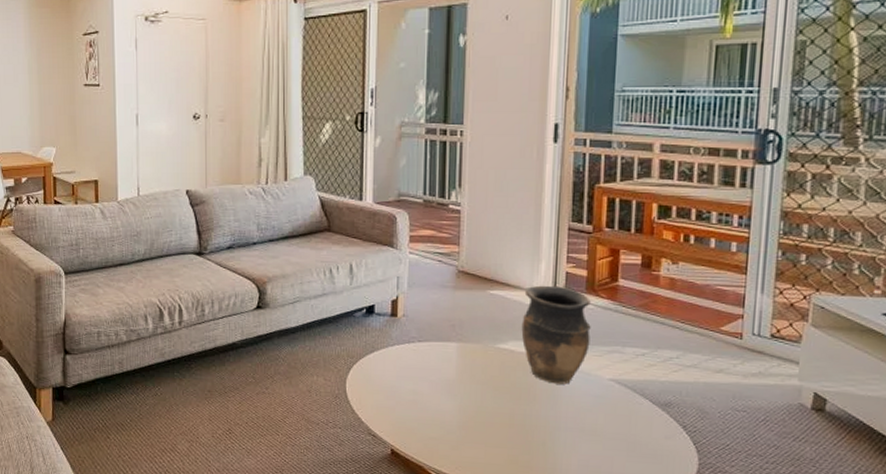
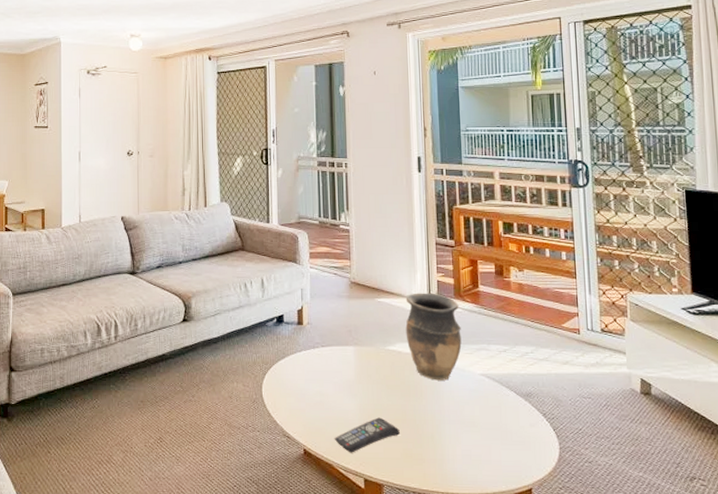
remote control: none [427,420,505,456] -> present [334,417,400,453]

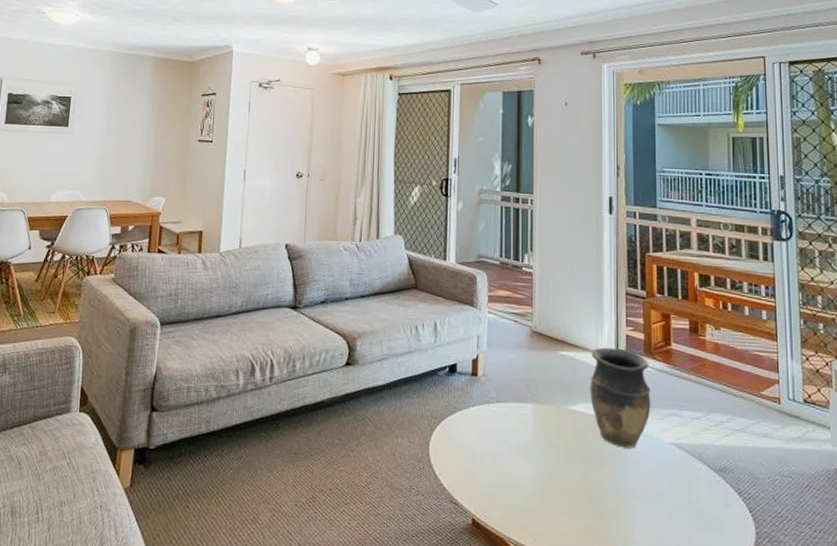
remote control: present [334,417,400,453] -> none [506,486,580,526]

